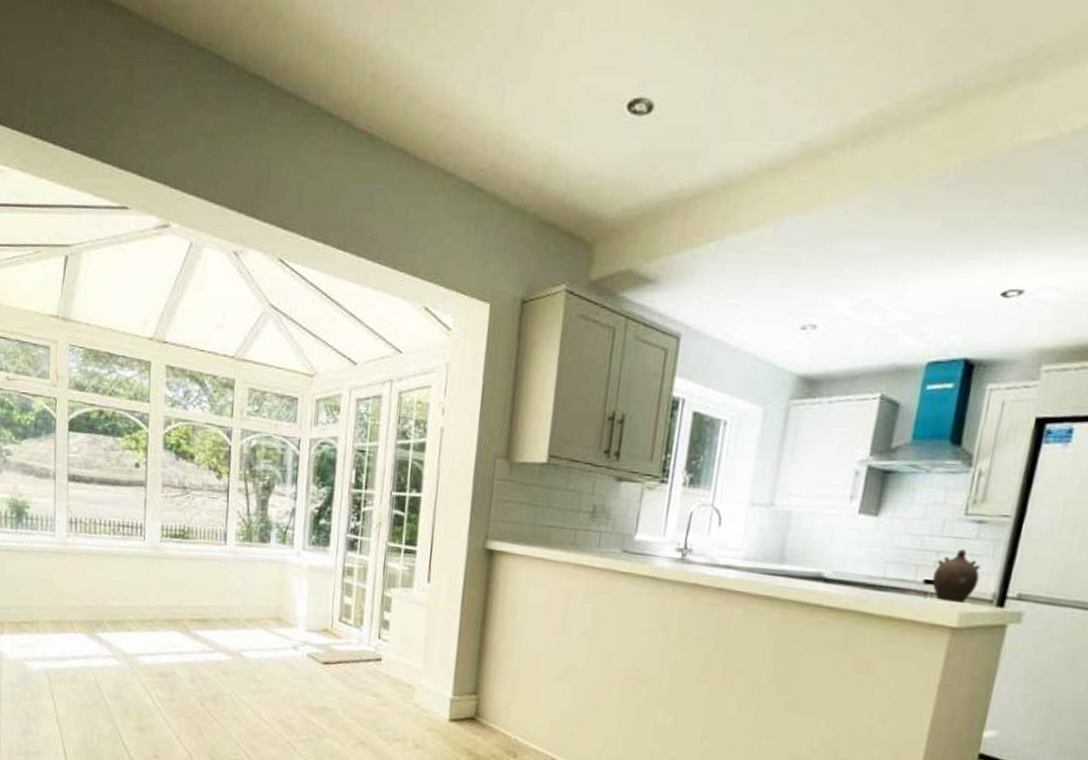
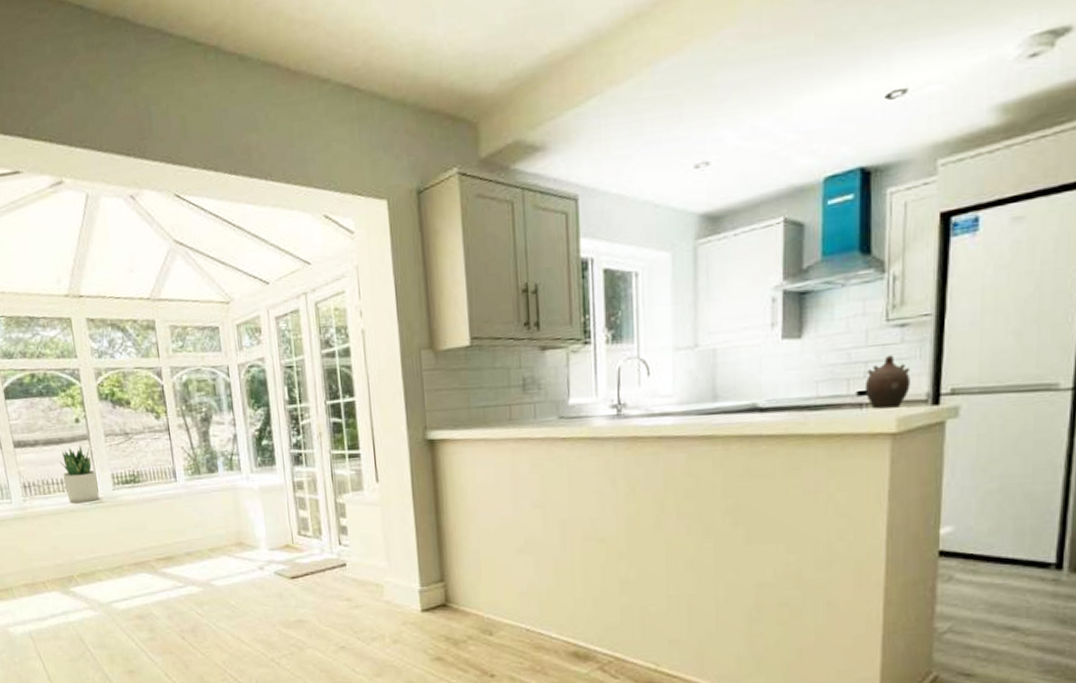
planter: none [111,490,146,550] -> present [59,445,99,503]

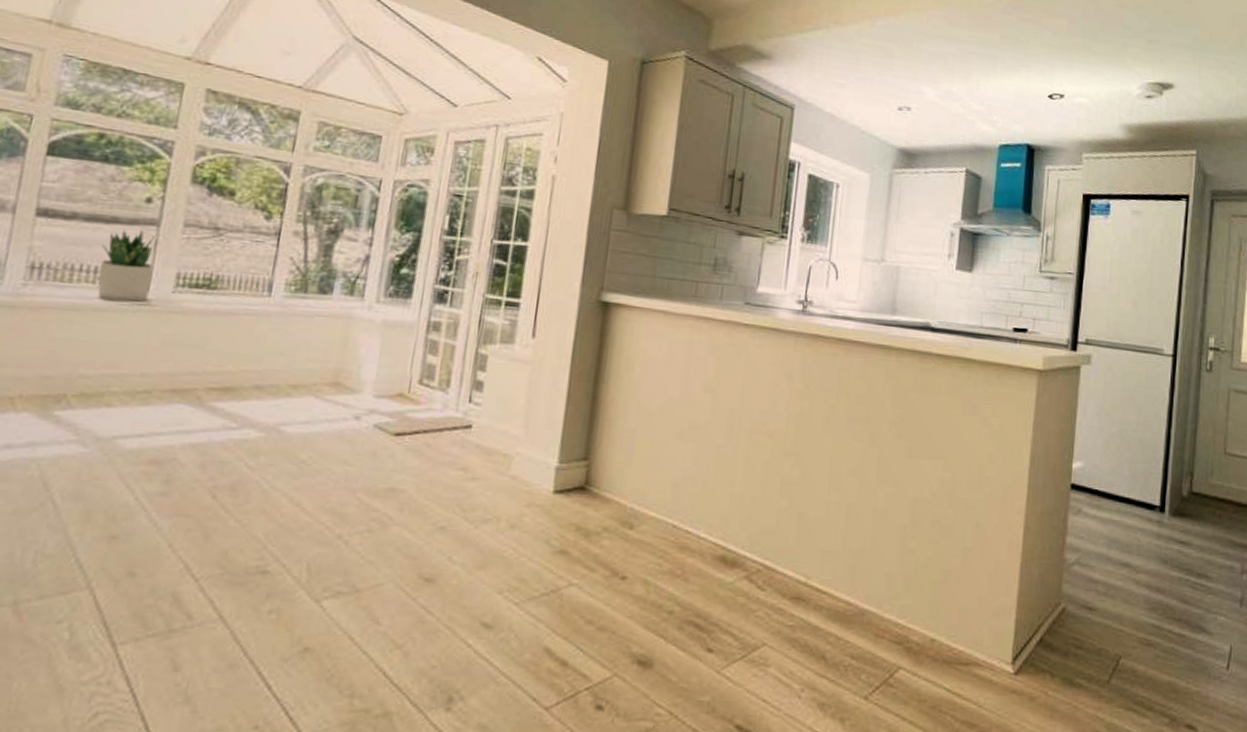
ceramic jug: present [864,355,911,409] -> none [1019,301,1056,348]

